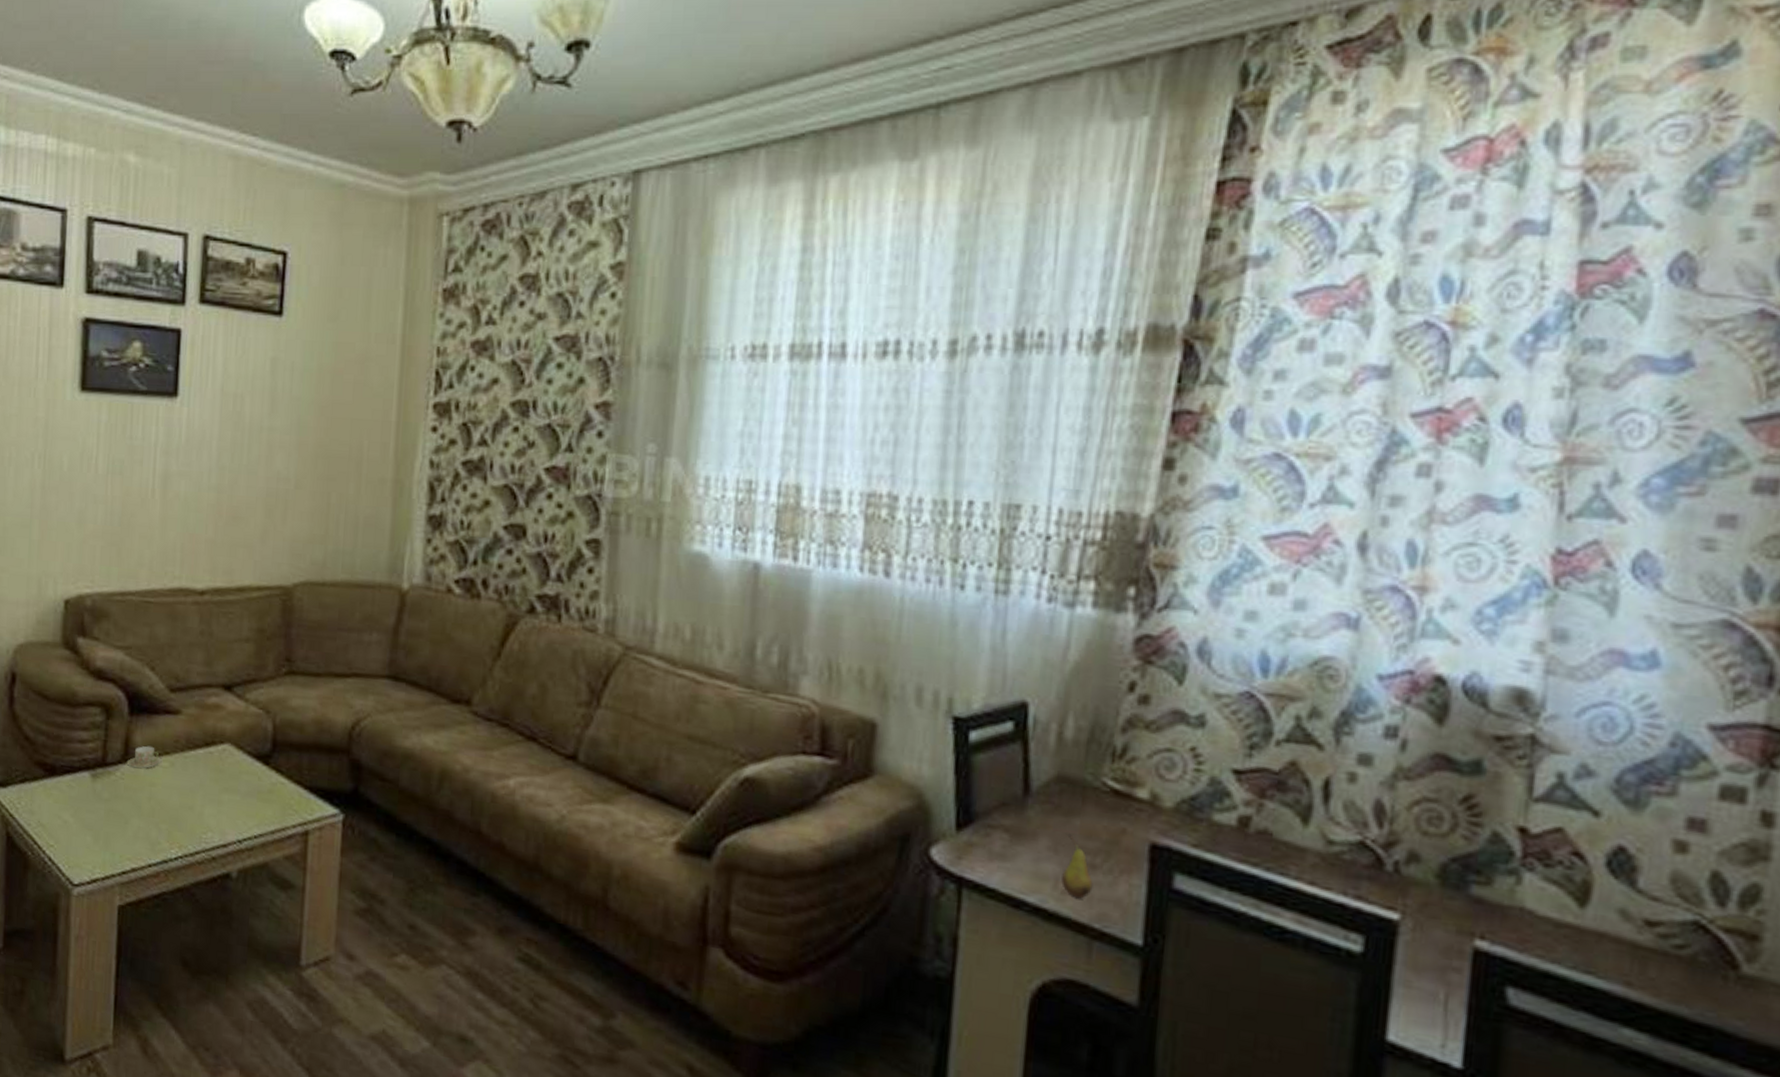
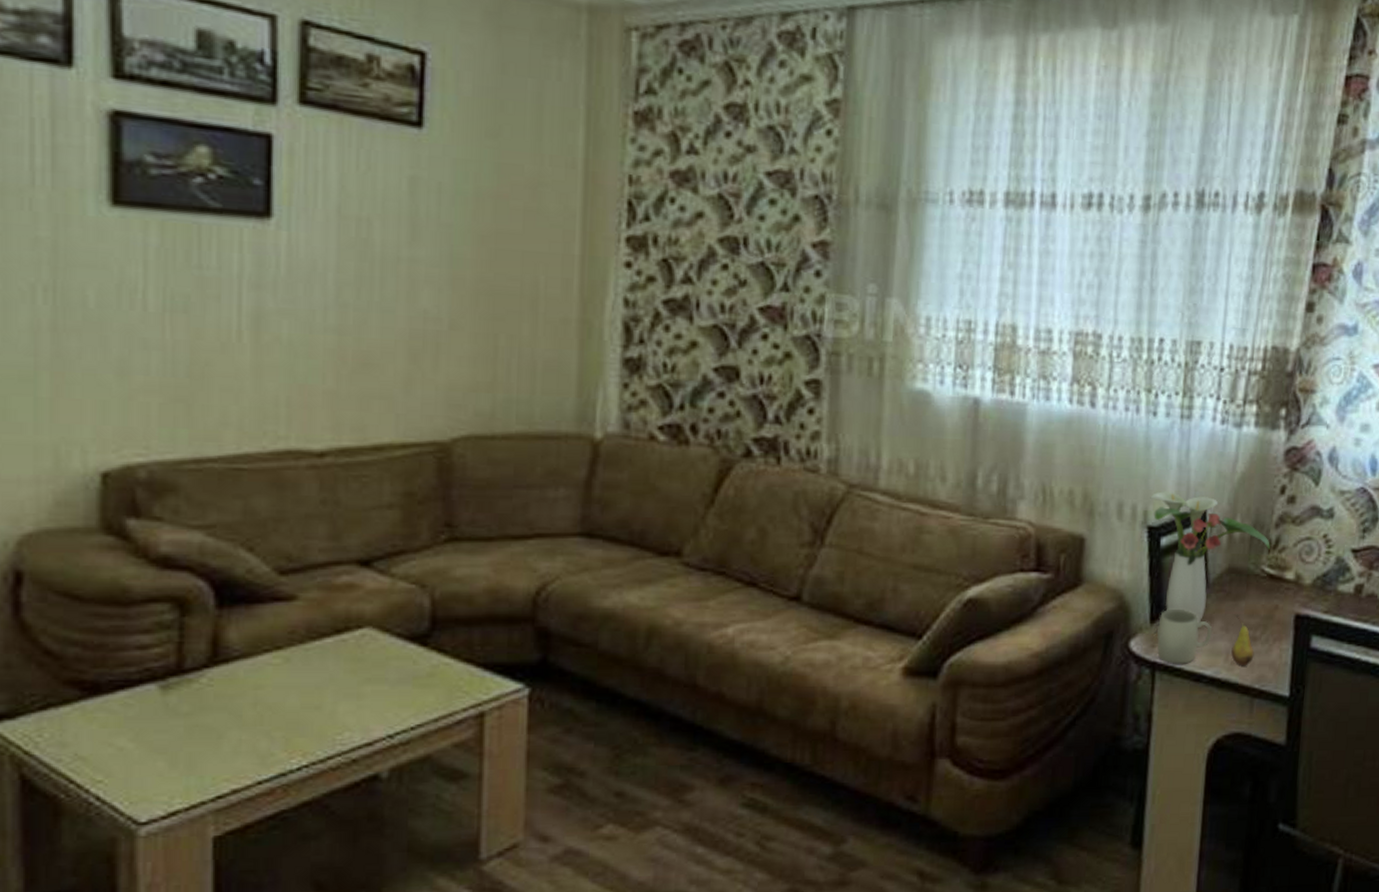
teacup: present [126,745,162,769] -> none [216,642,271,671]
flower arrangement: none [956,677,1115,839] -> present [1150,491,1270,624]
mug: none [963,816,1036,885] -> present [1156,608,1212,664]

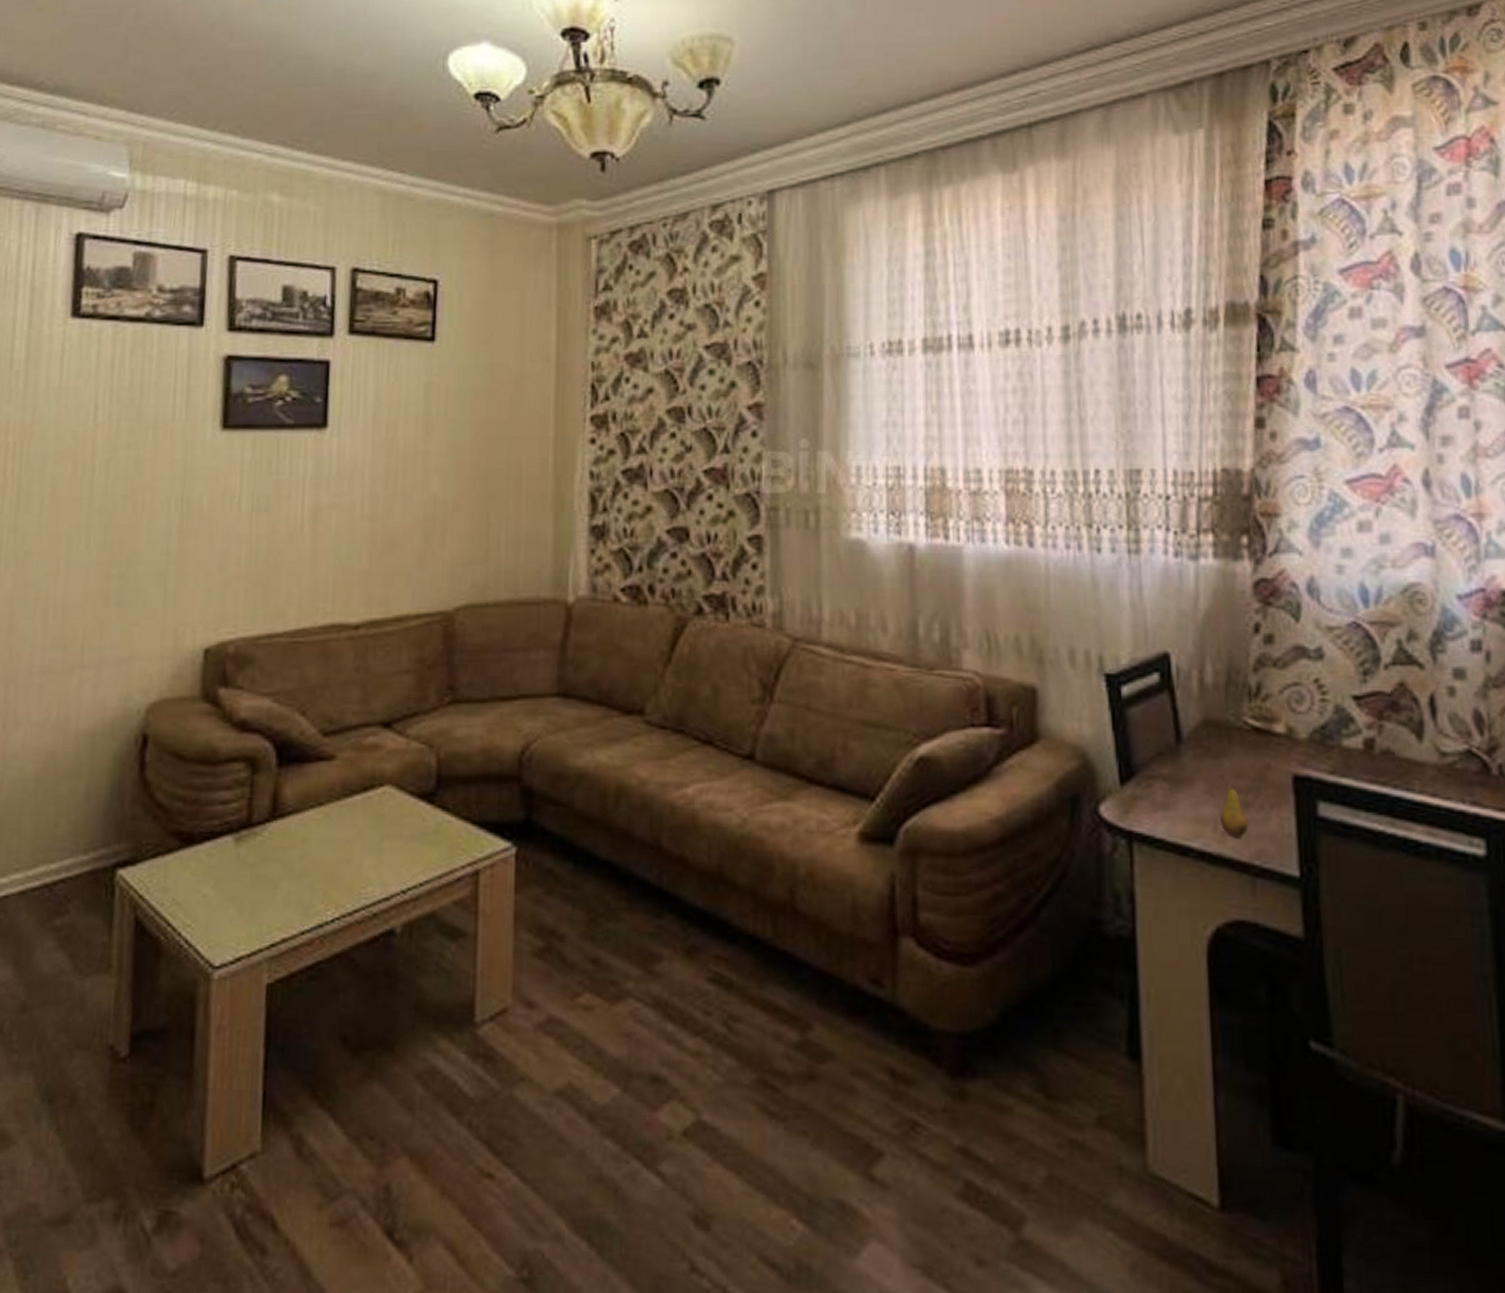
flower arrangement: present [1150,491,1270,624] -> none [1104,635,1251,786]
mug: present [1156,608,1212,664] -> none [1128,768,1194,834]

